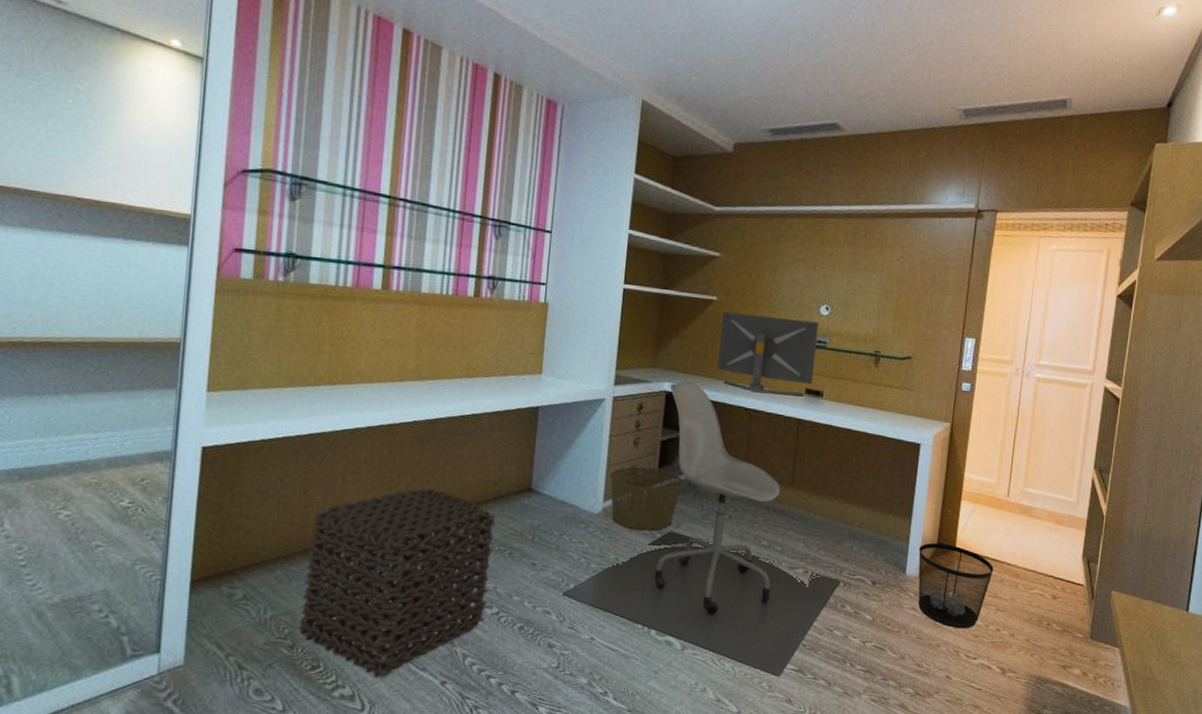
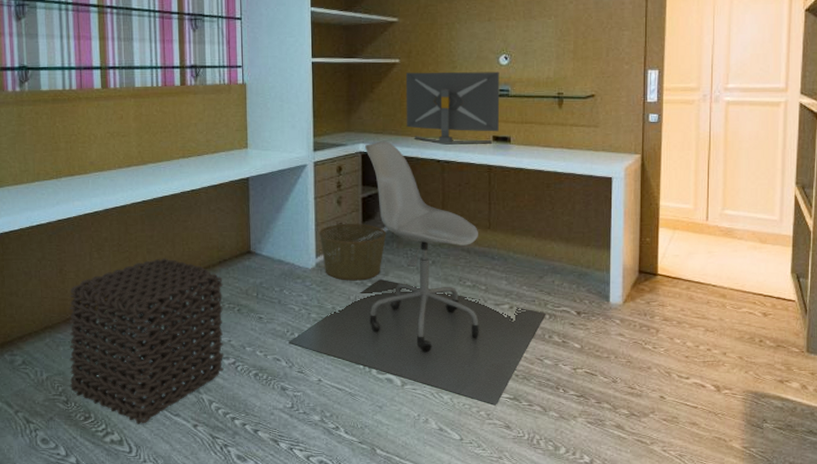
waste bin: present [918,543,994,629] -> none [620,271,699,351]

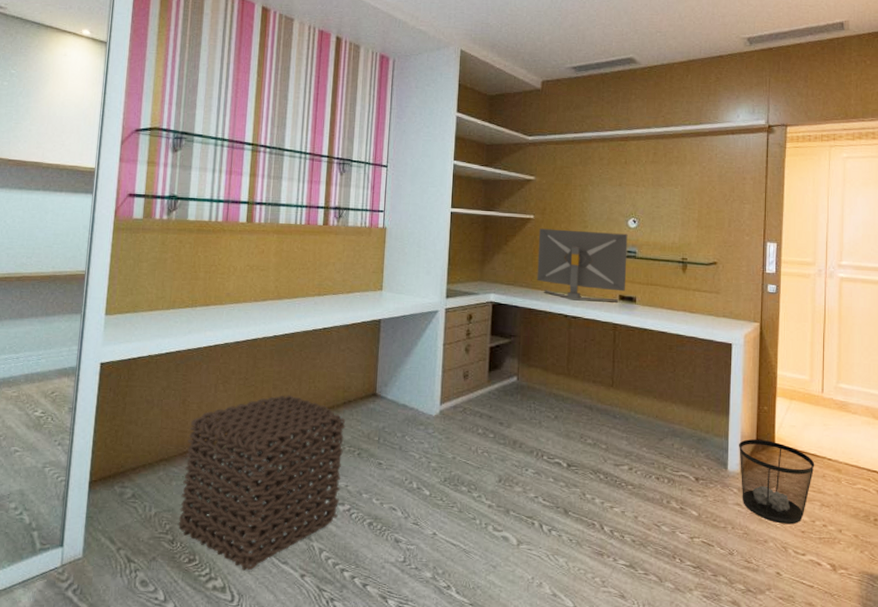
office chair: present [289,141,546,405] -> none [406,292,665,572]
basket: present [319,224,387,281] -> none [445,372,512,432]
waste bin: none [620,271,699,351] -> present [738,439,815,525]

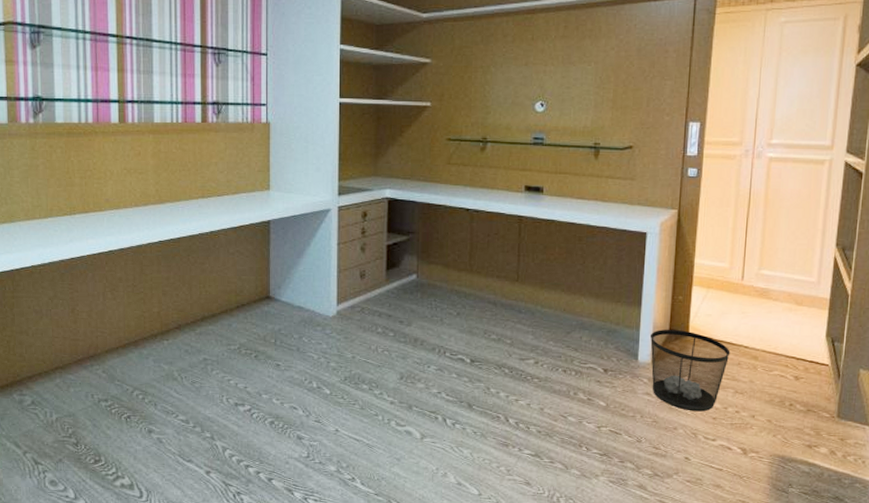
pouf: present [177,395,346,571] -> none [80,301,241,469]
computer monitor: present [537,228,628,303] -> none [435,116,535,194]

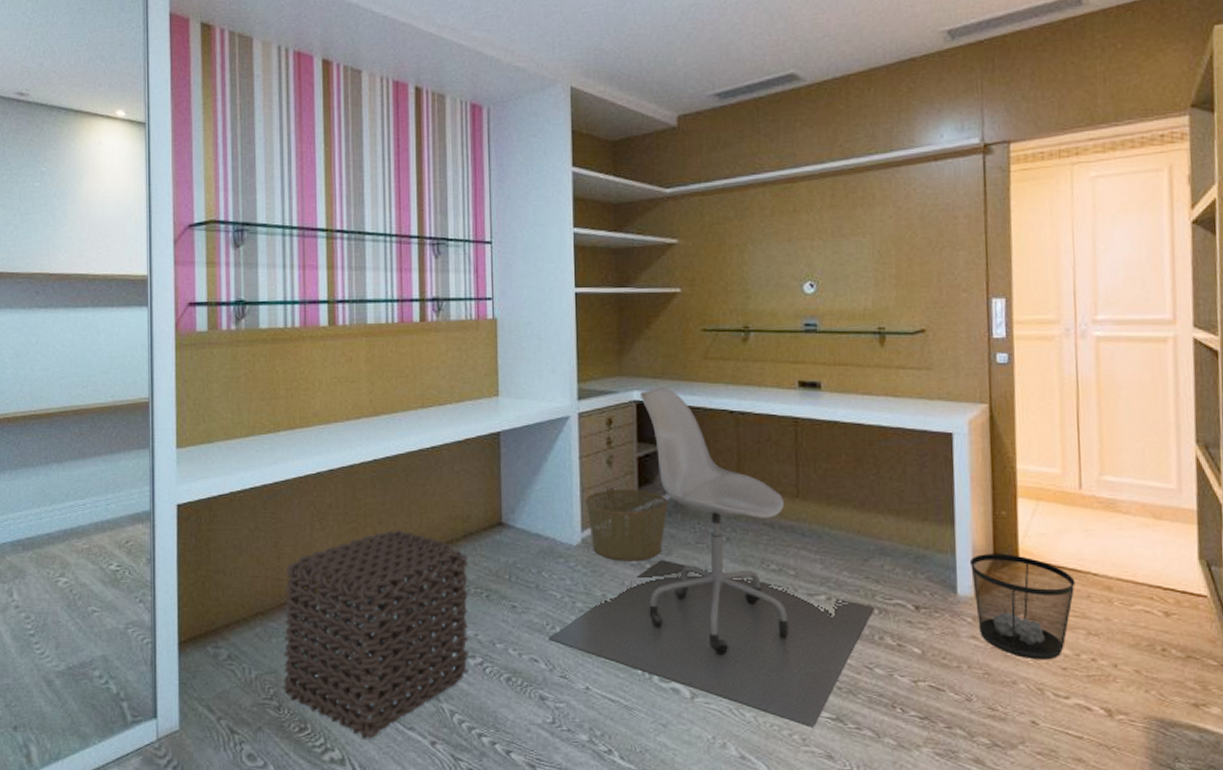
pouf: none [80,301,241,469] -> present [283,530,470,739]
office chair: none [306,187,572,461] -> present [549,387,874,728]
basket: none [341,271,411,331] -> present [585,490,669,562]

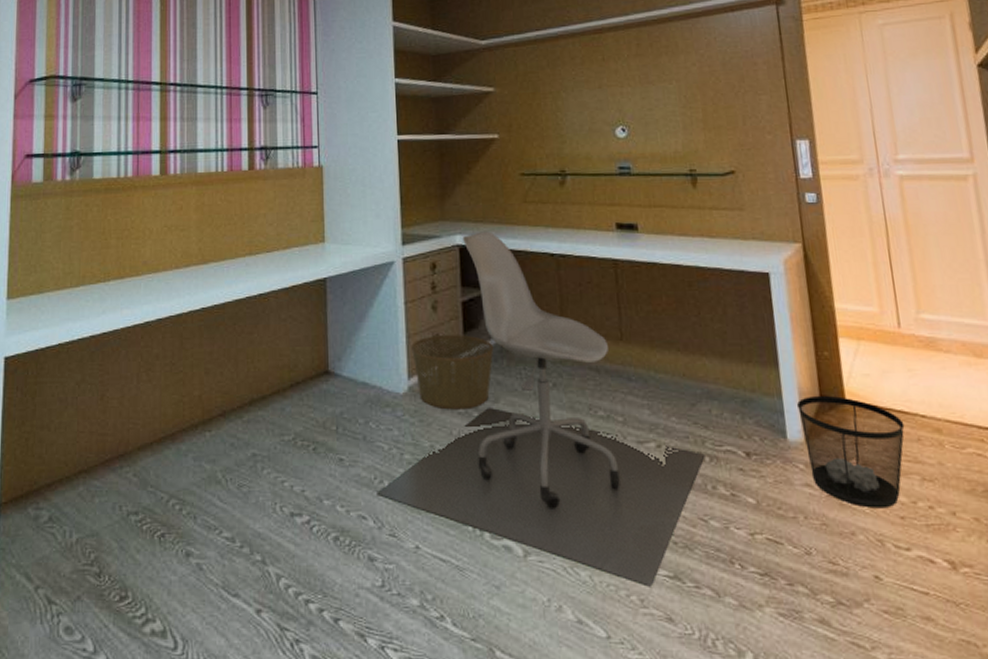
pouf: present [283,530,470,739] -> none [104,380,296,608]

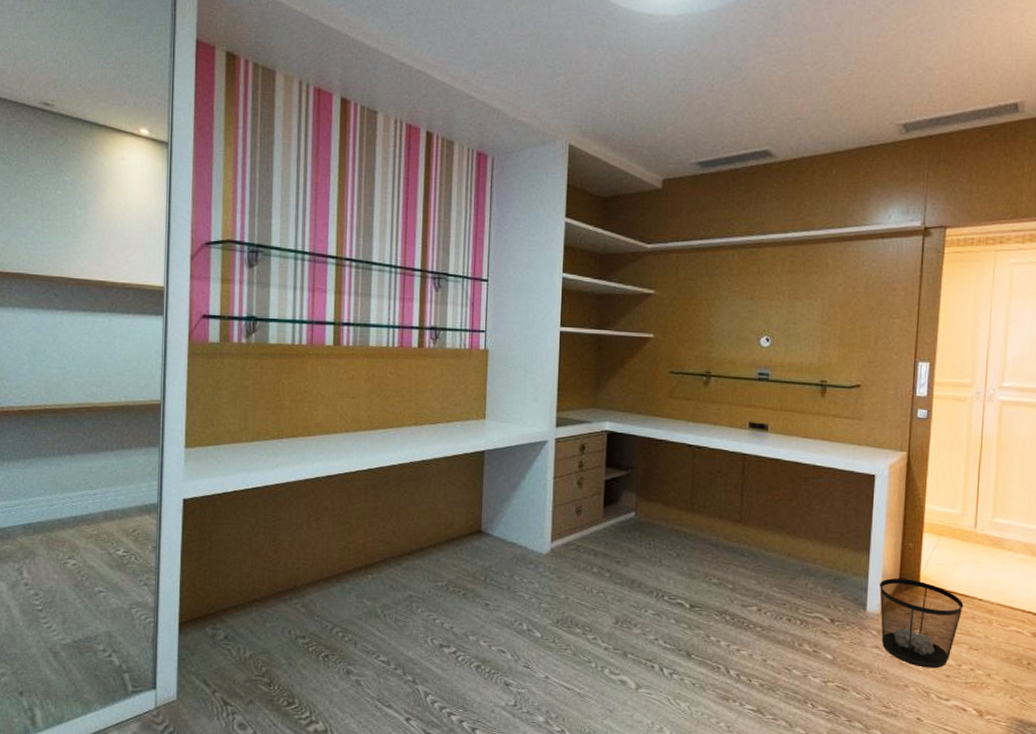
office chair: present [377,231,705,587] -> none [516,420,797,717]
basket: present [411,335,494,410] -> none [556,507,629,571]

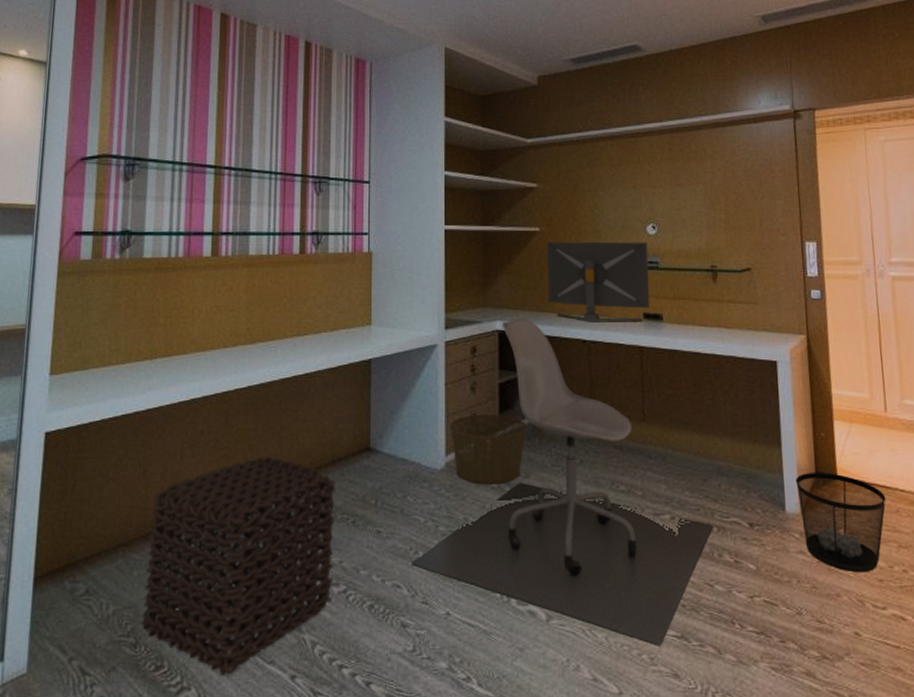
pouf: none [274,532,449,714] -> present [141,456,336,676]
office chair: none [516,420,797,717] -> present [412,318,713,646]
basket: none [556,507,629,571] -> present [450,415,527,485]
computer monitor: none [657,349,760,431] -> present [546,241,650,323]

